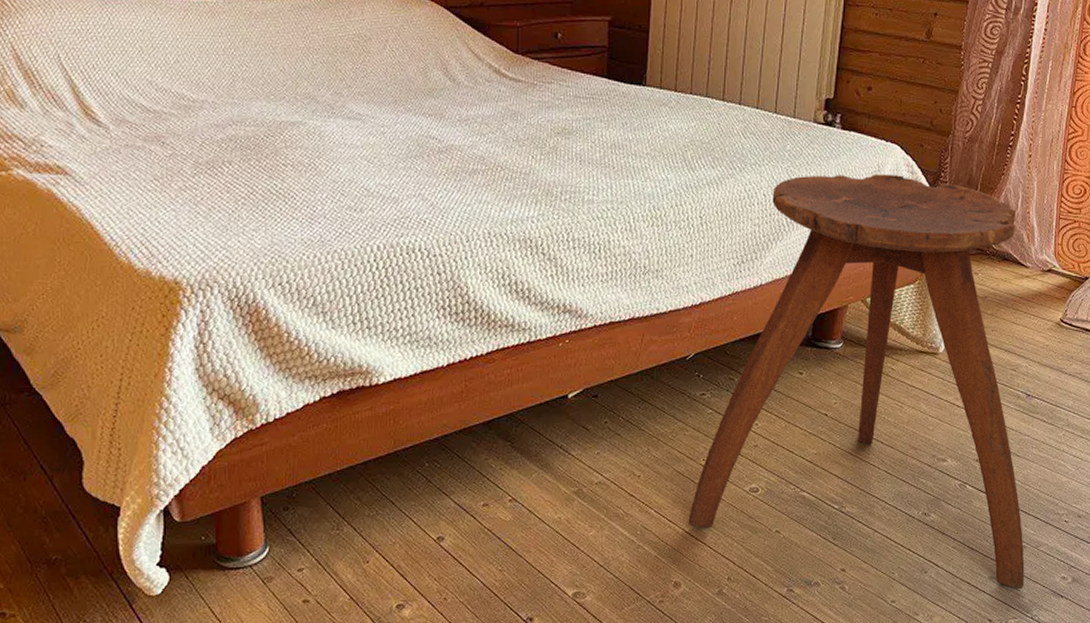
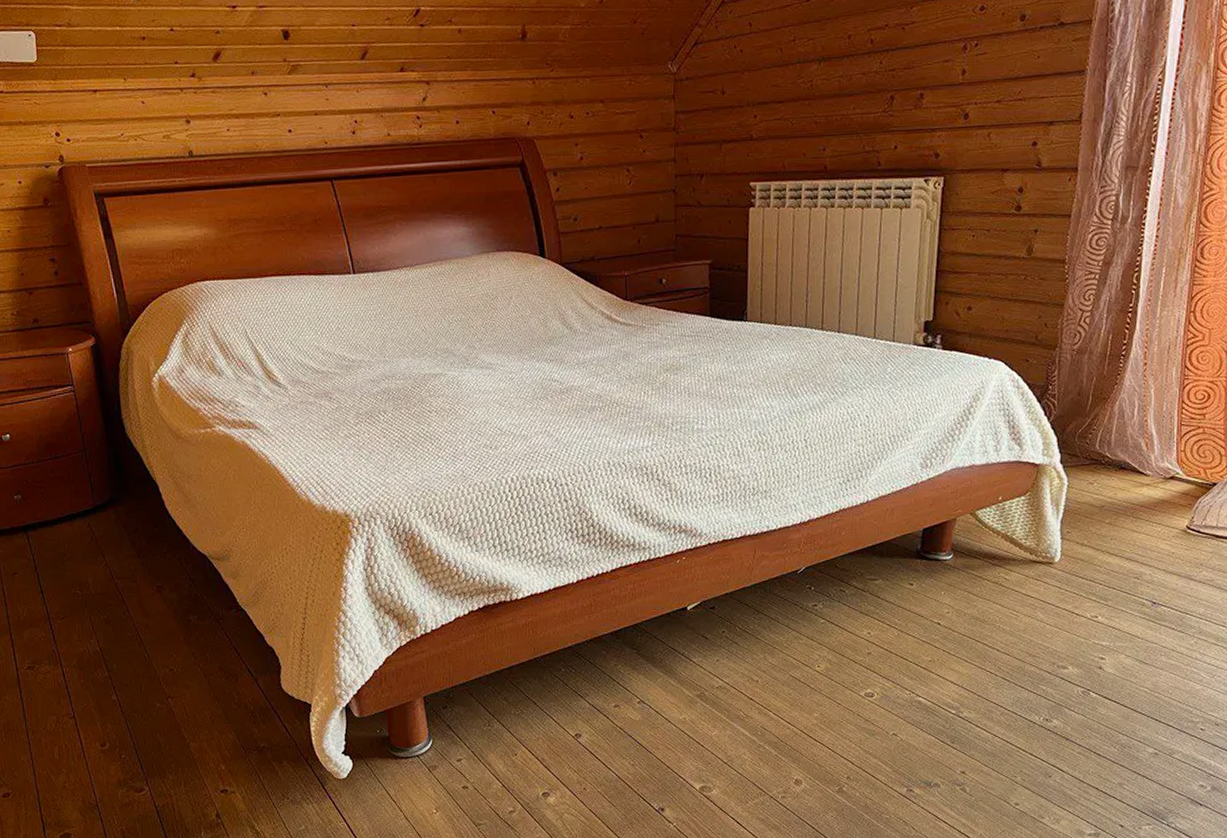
stool: present [688,174,1025,590] -> none [806,390,1158,797]

